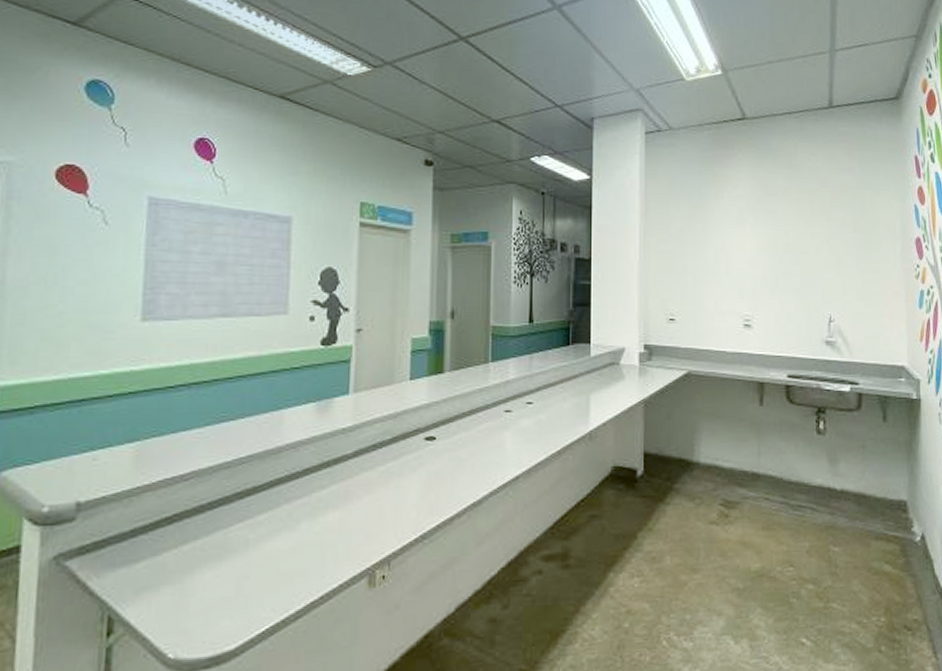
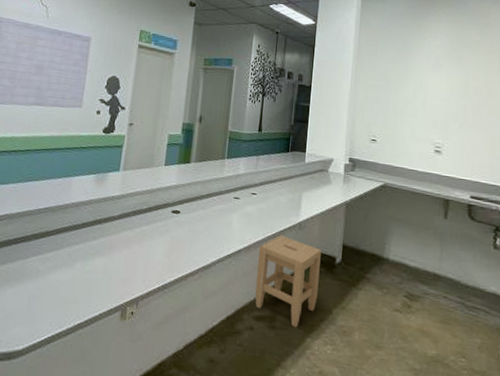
stool: none [541,450,618,563] -> present [255,234,321,328]

